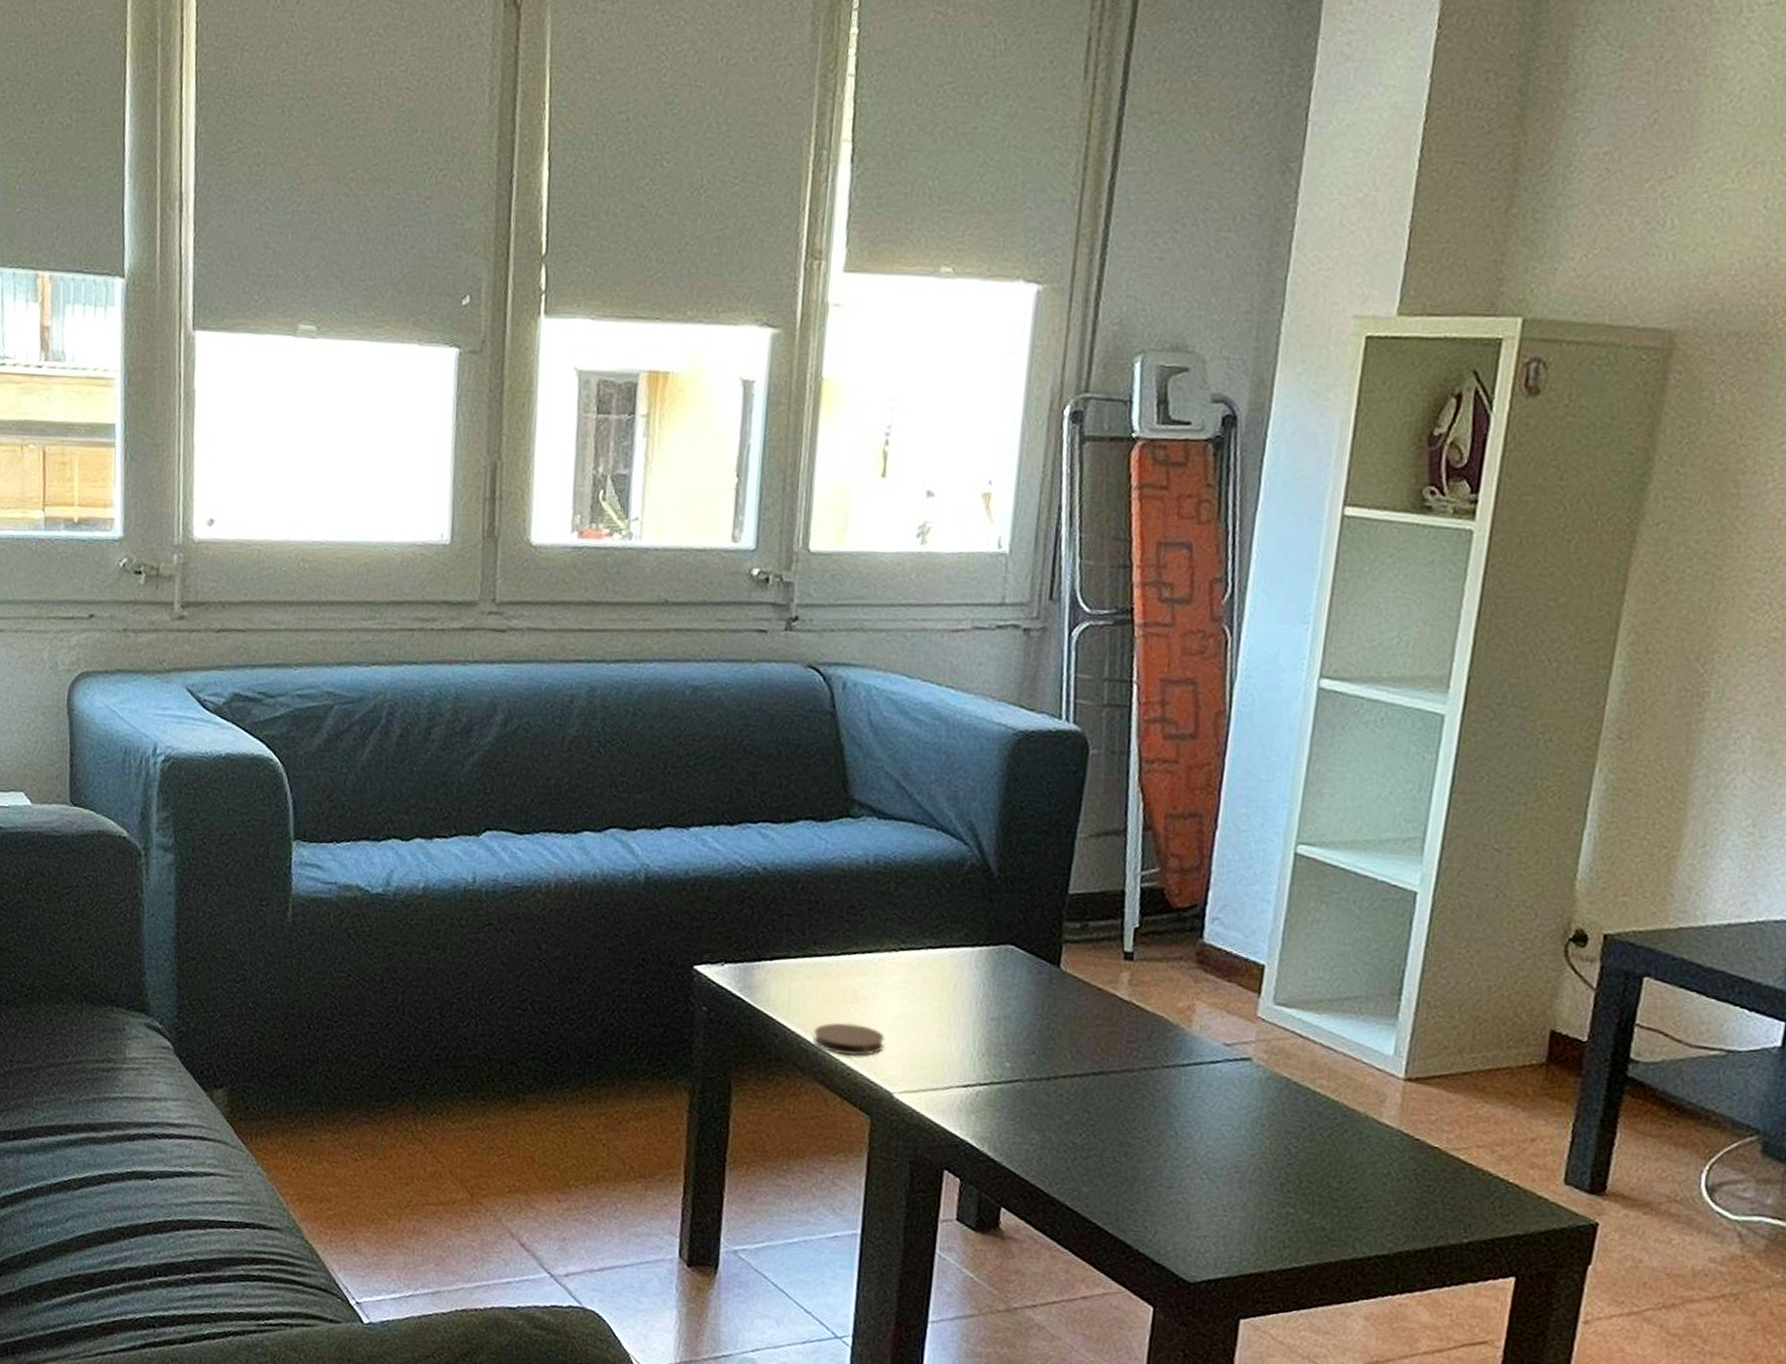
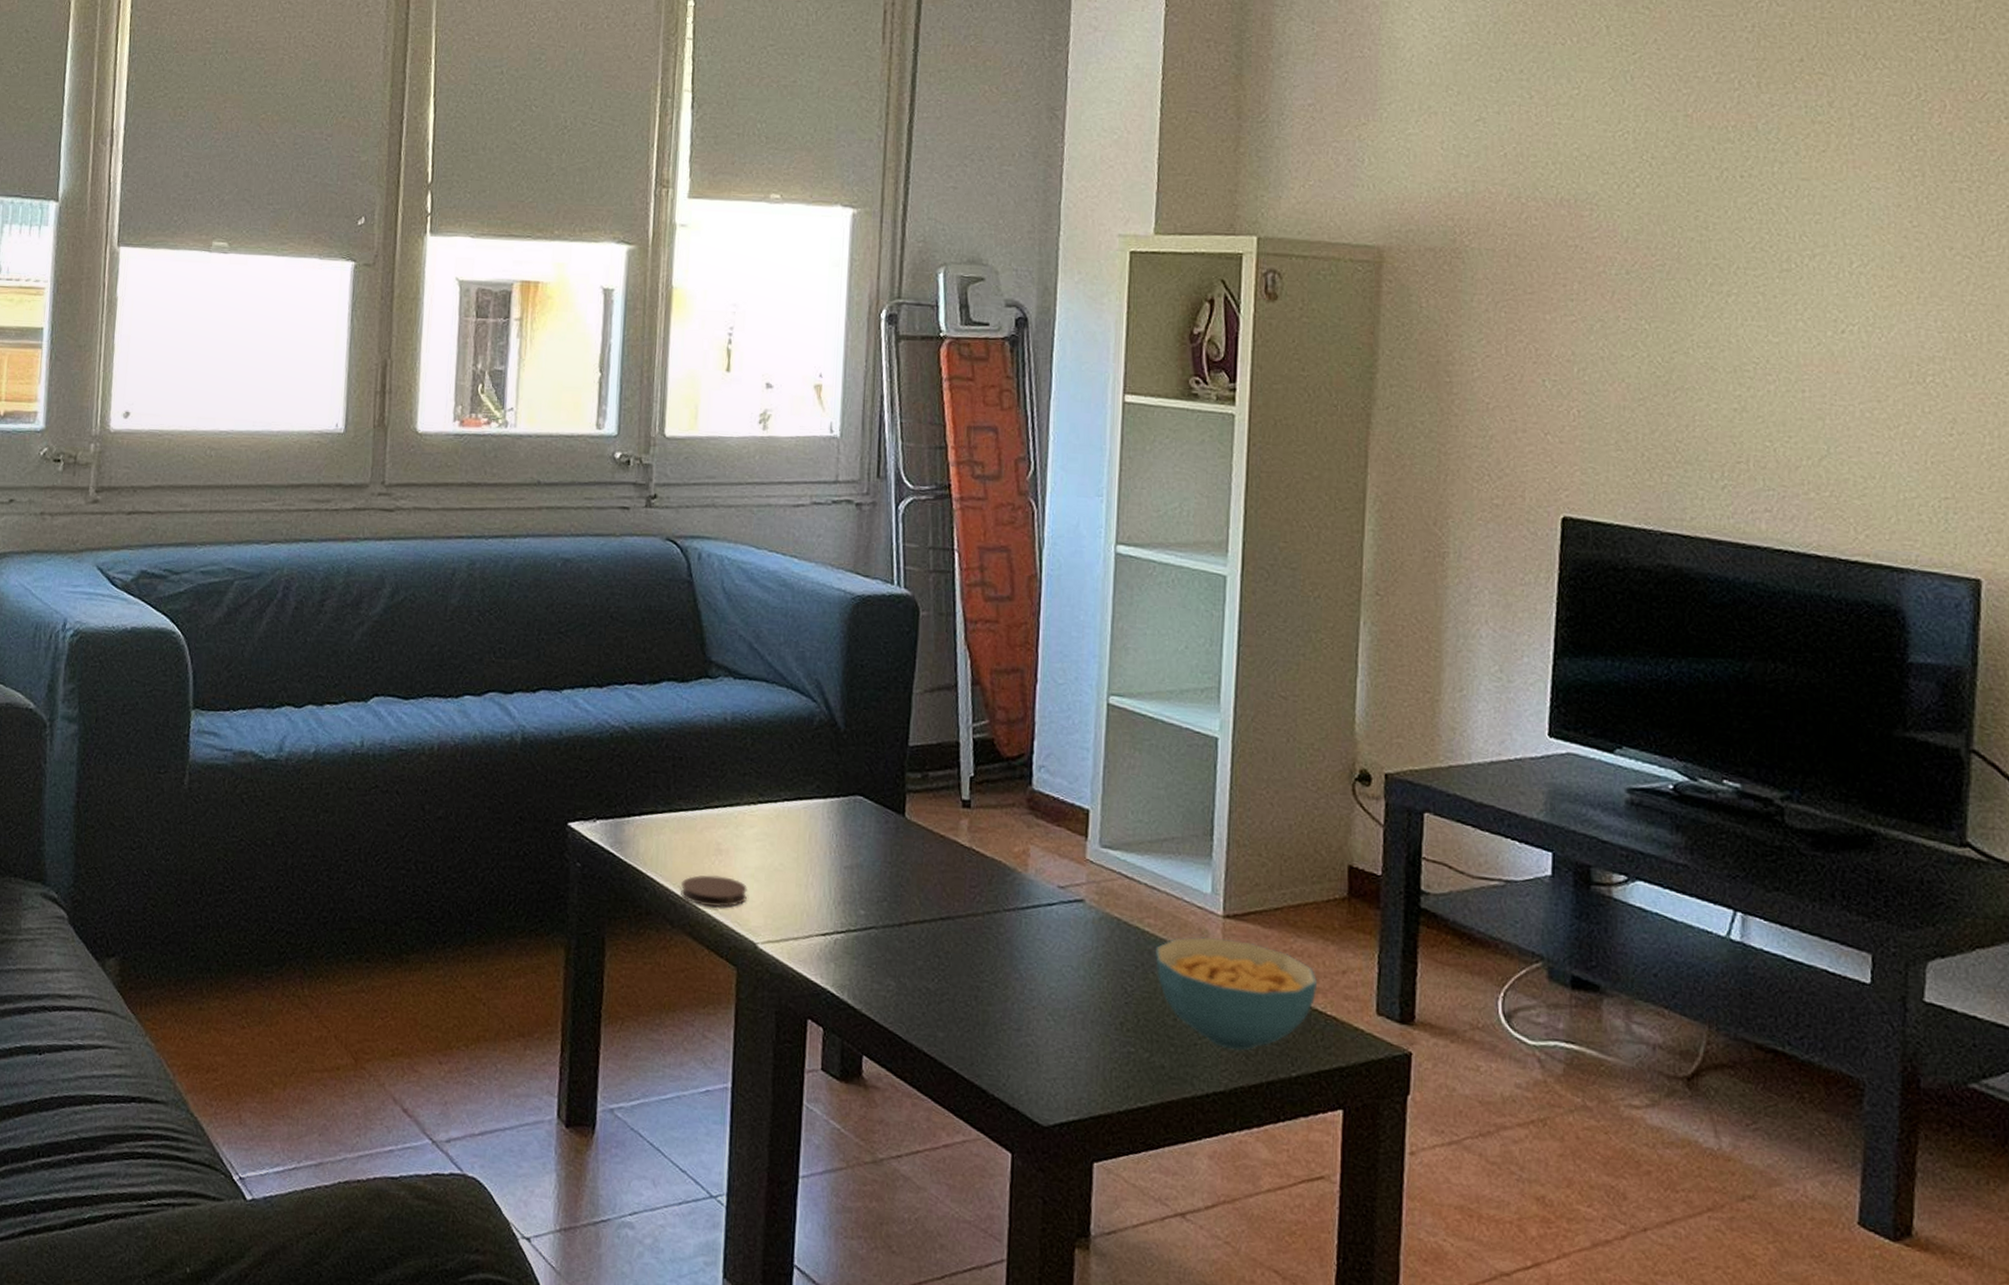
cereal bowl: none [1324,1099,1503,1215] -> present [1155,936,1318,1051]

